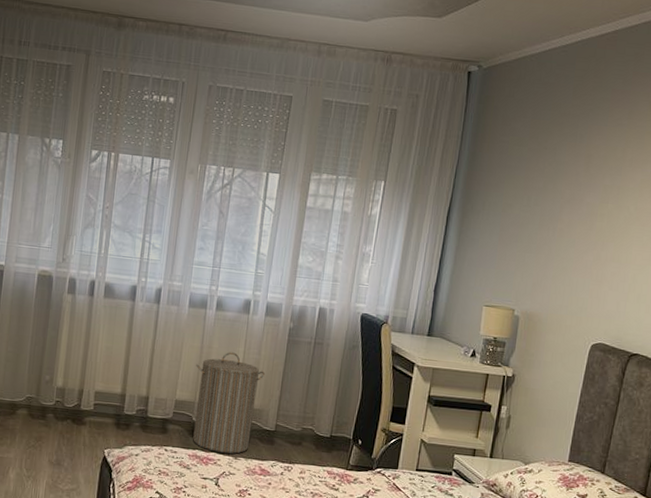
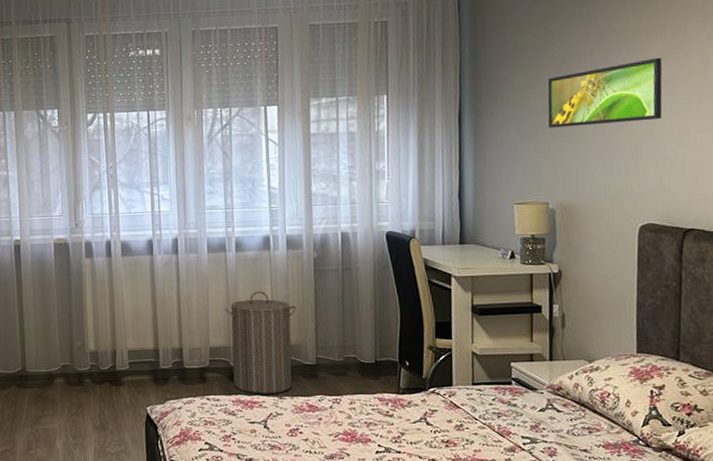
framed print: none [528,188,639,247] -> present [547,57,663,128]

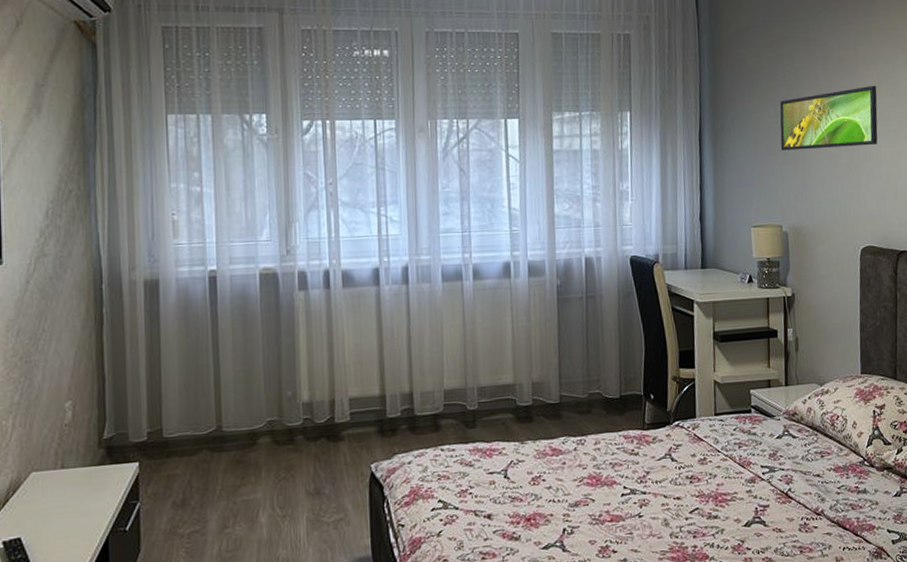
laundry hamper: present [224,291,297,394] -> none [461,323,539,440]

